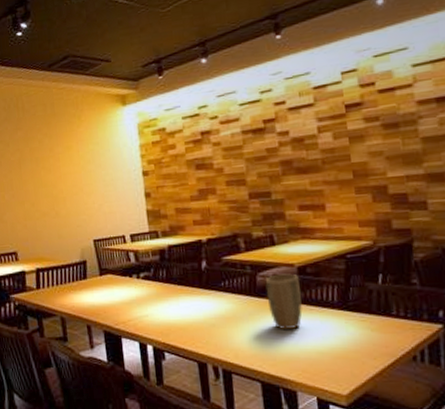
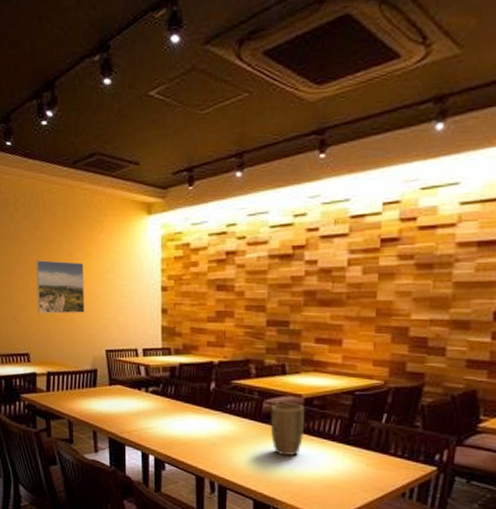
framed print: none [18,157,70,211] -> present [35,260,85,314]

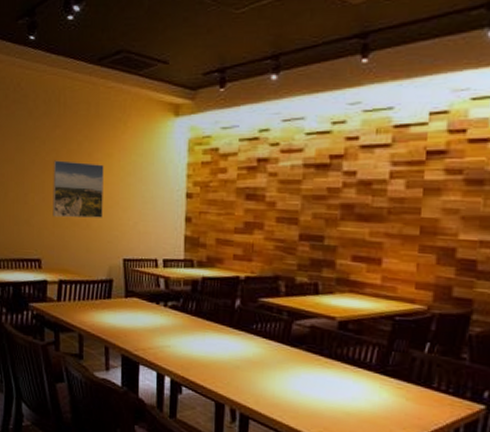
plant pot: present [270,403,304,456] -> none [299,325,338,385]

